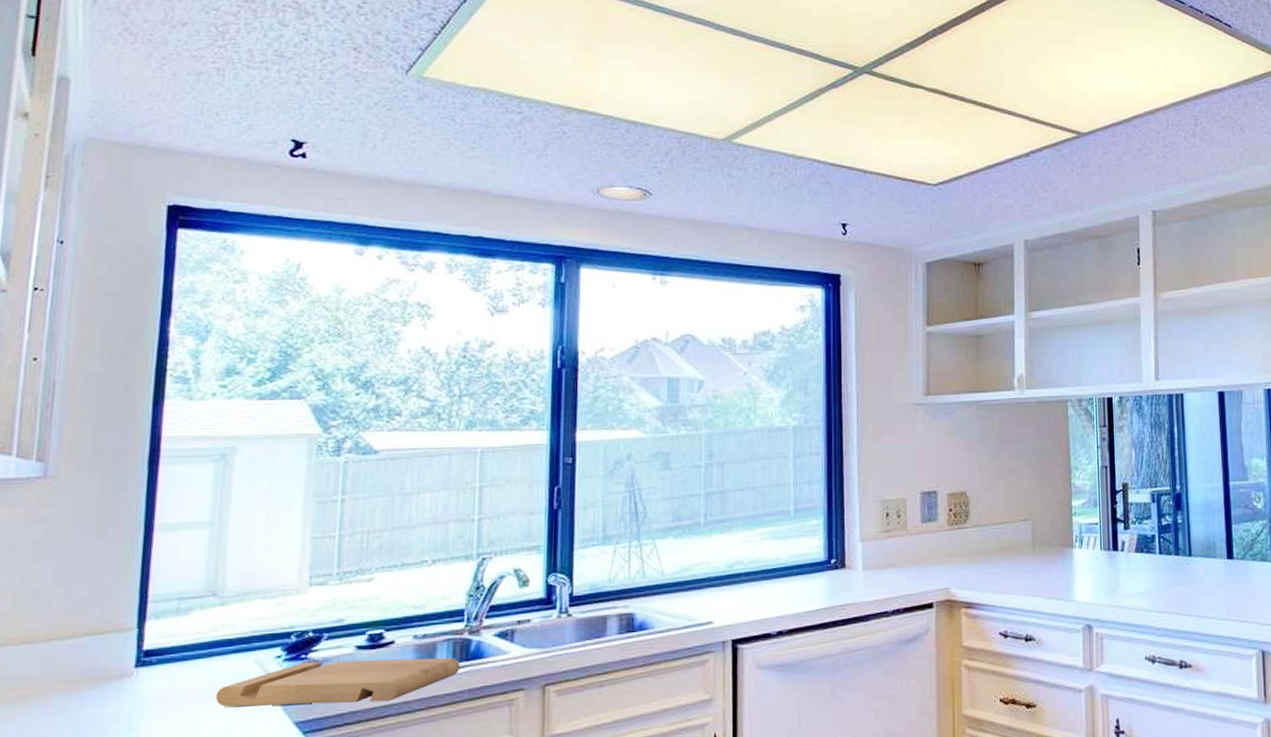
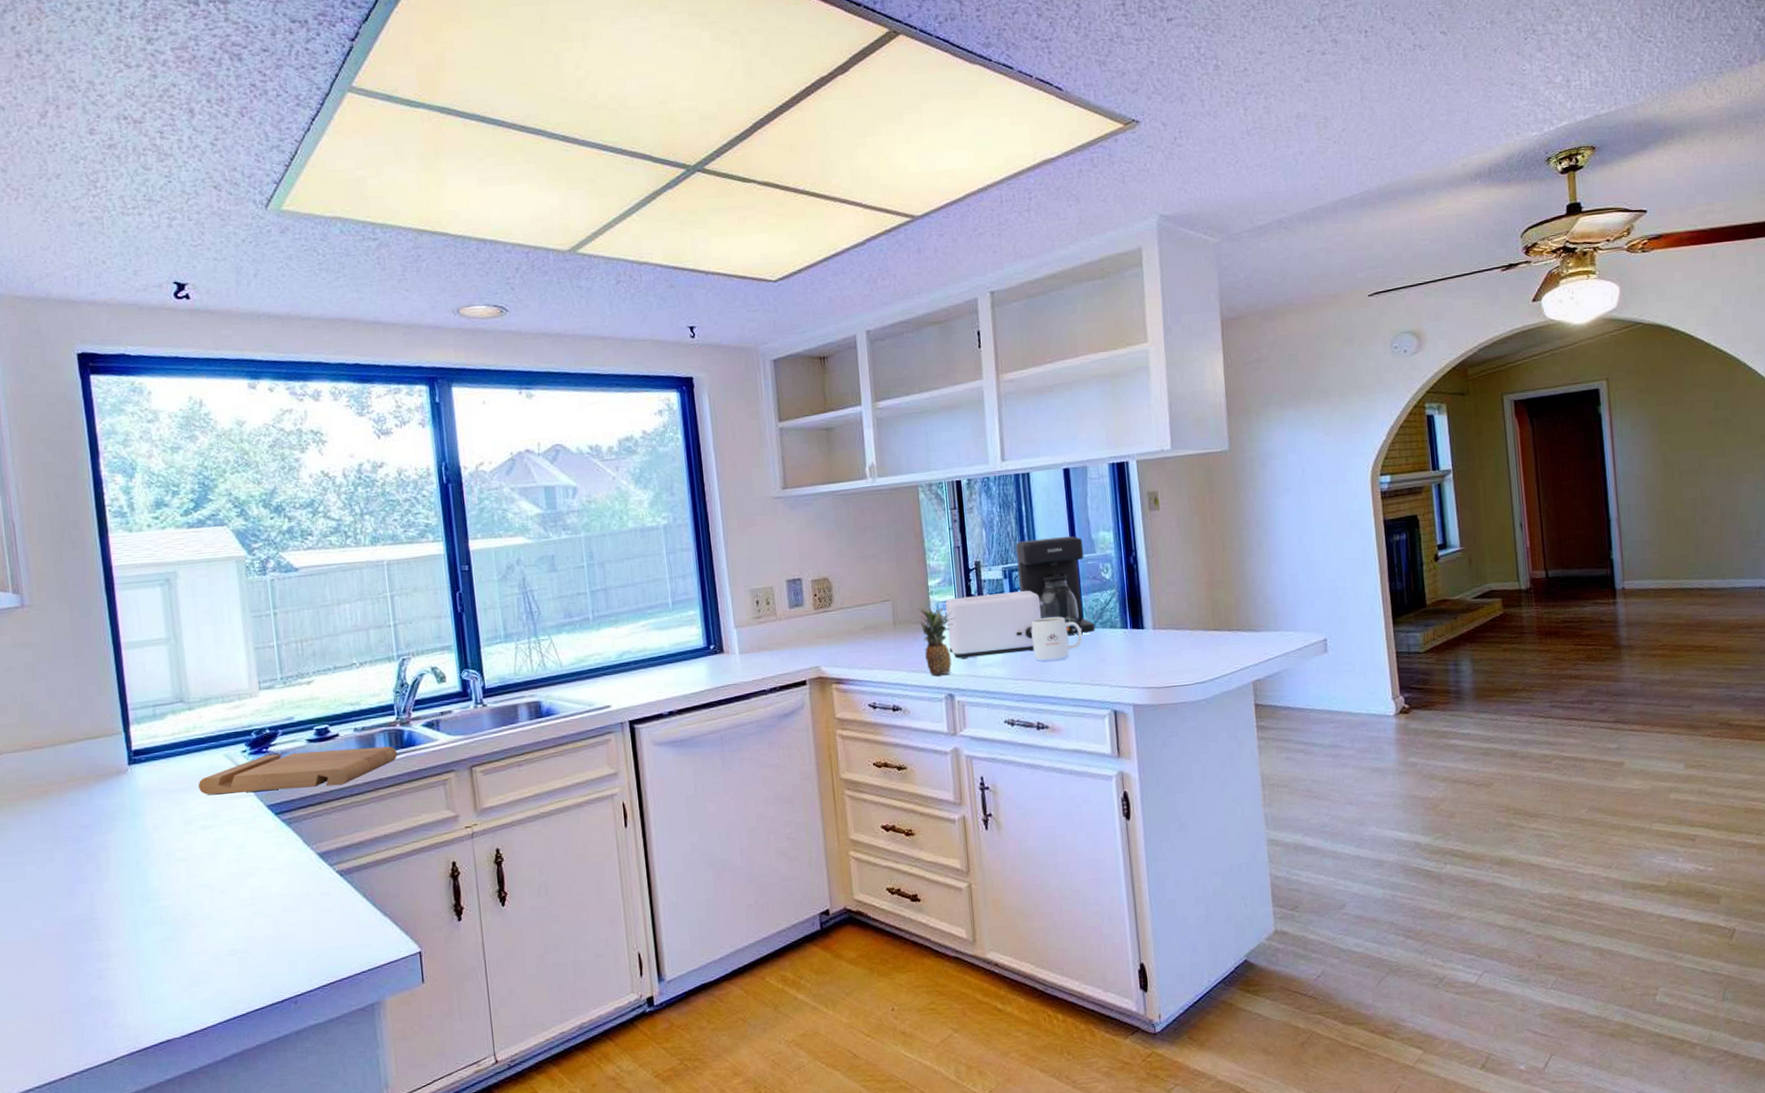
fruit: none [1058,529,1099,604] -> present [916,607,956,676]
toaster: none [1088,517,1192,588] -> present [945,590,1043,660]
coffee maker: none [1165,462,1245,566] -> present [1015,536,1096,635]
mug: none [1178,546,1232,595] -> present [1031,616,1083,662]

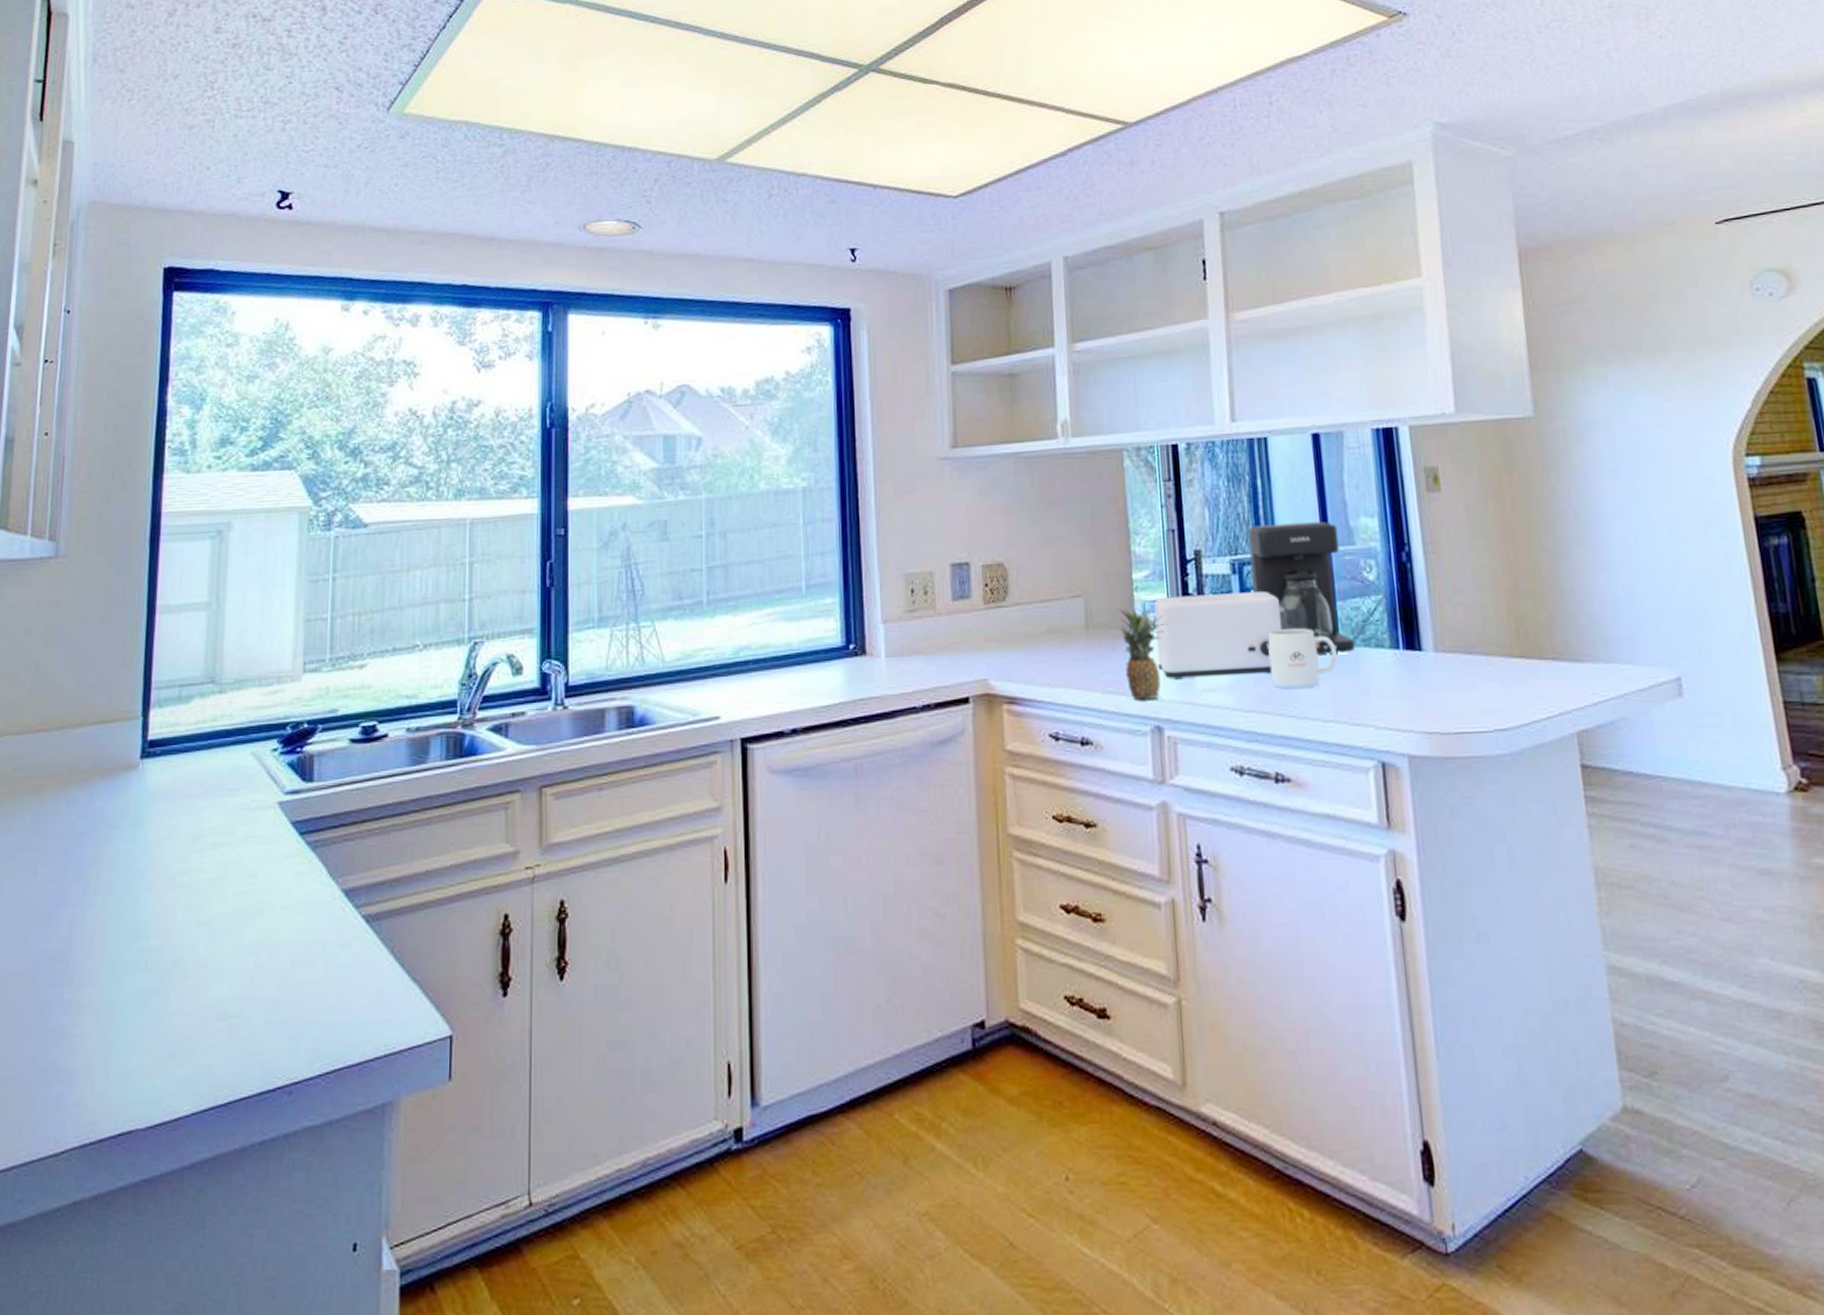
cutting board: present [198,746,398,795] -> none [216,753,455,804]

